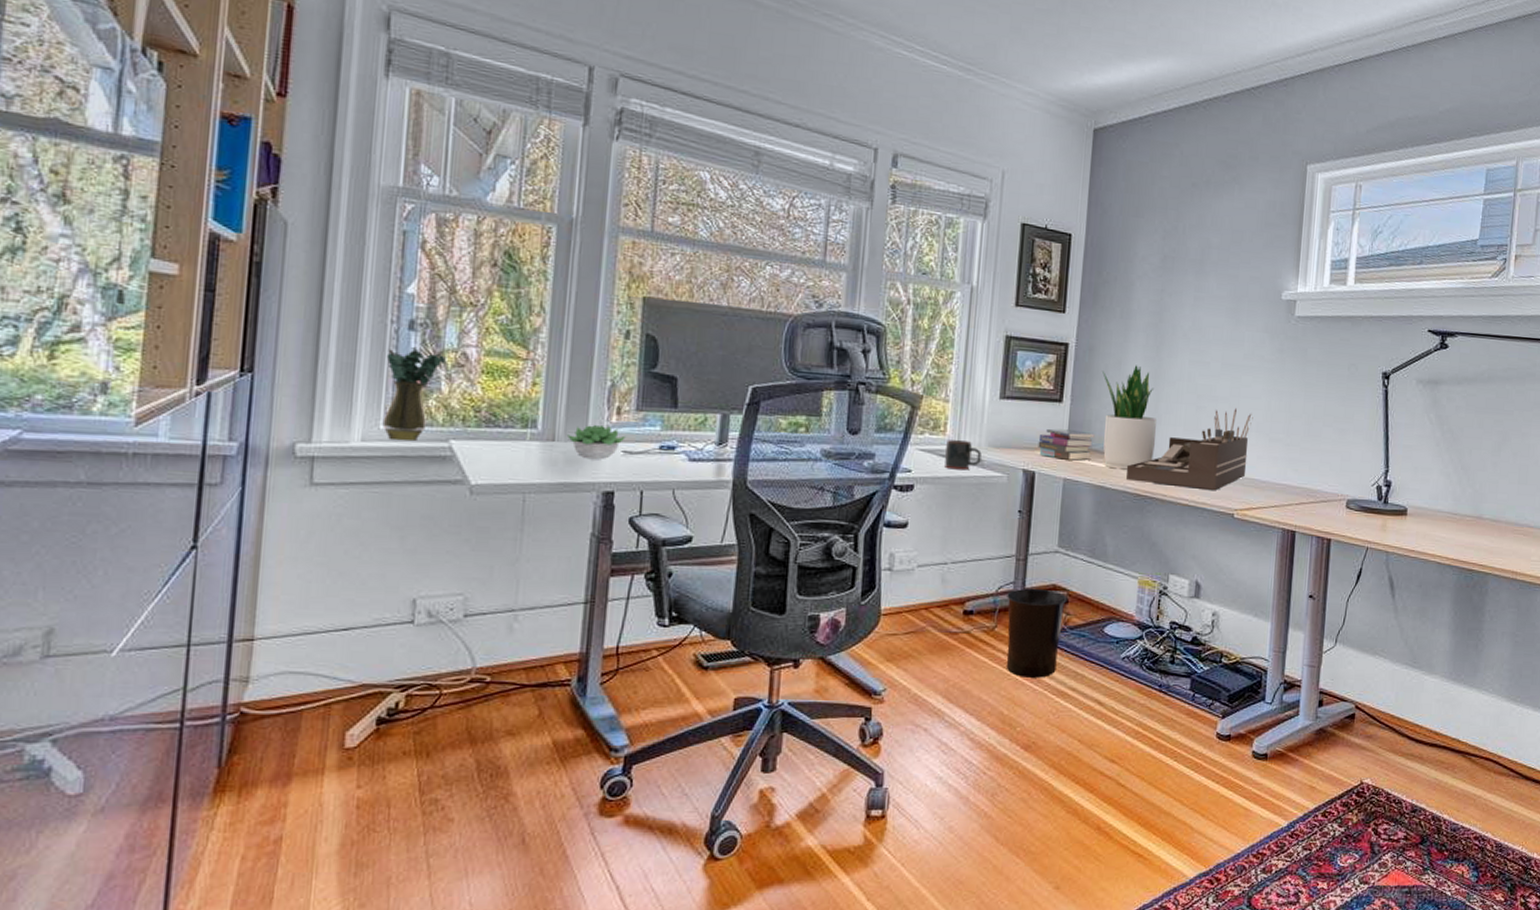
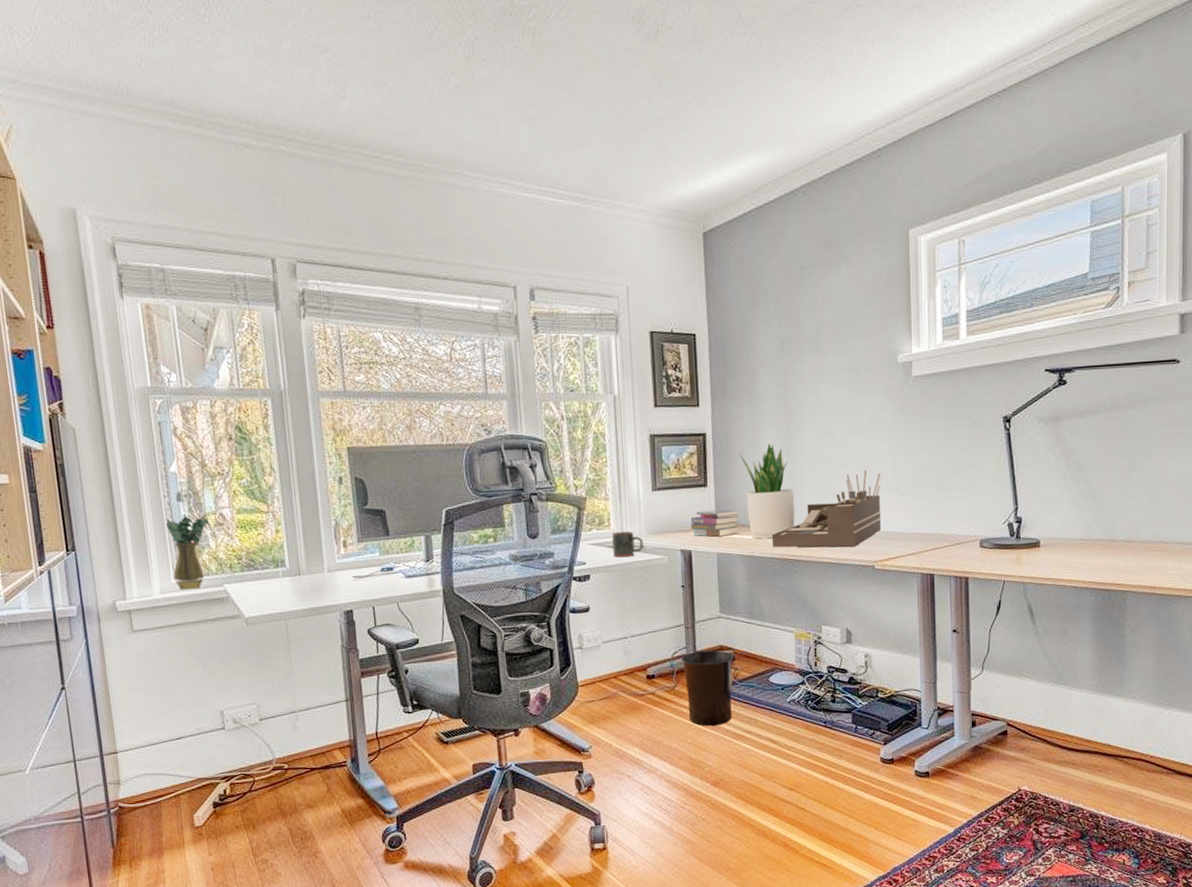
succulent plant: present [566,425,626,460] -> none [308,558,354,587]

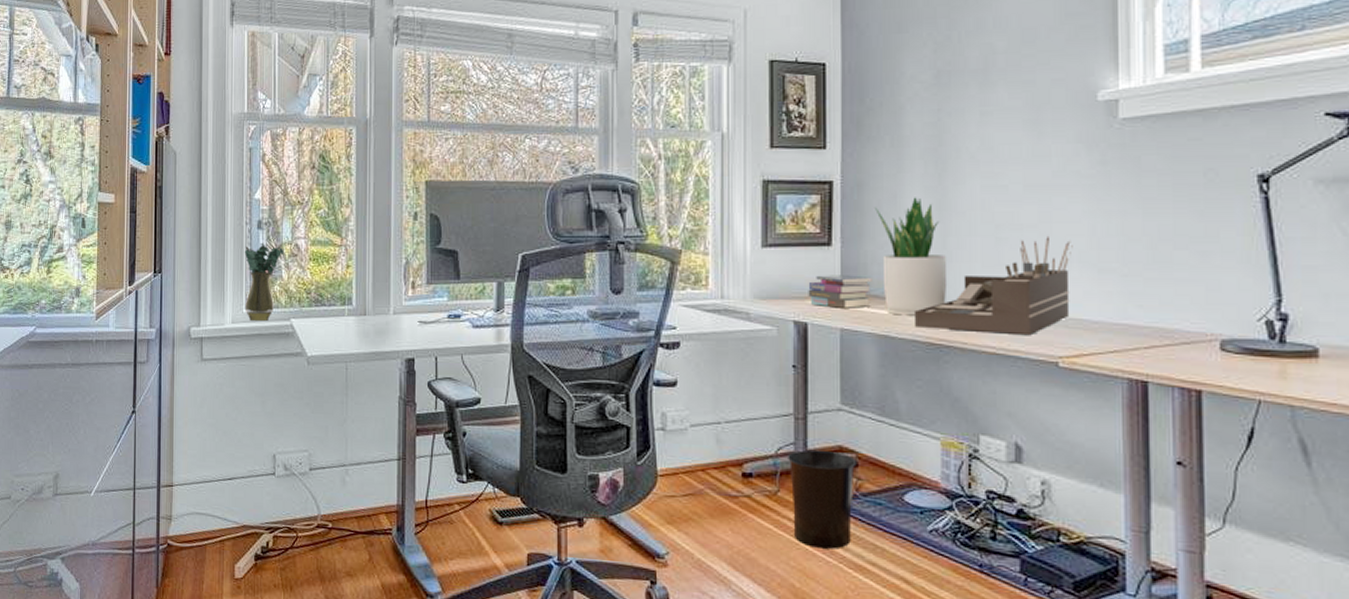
mug: present [611,531,643,558] -> none [708,294,747,325]

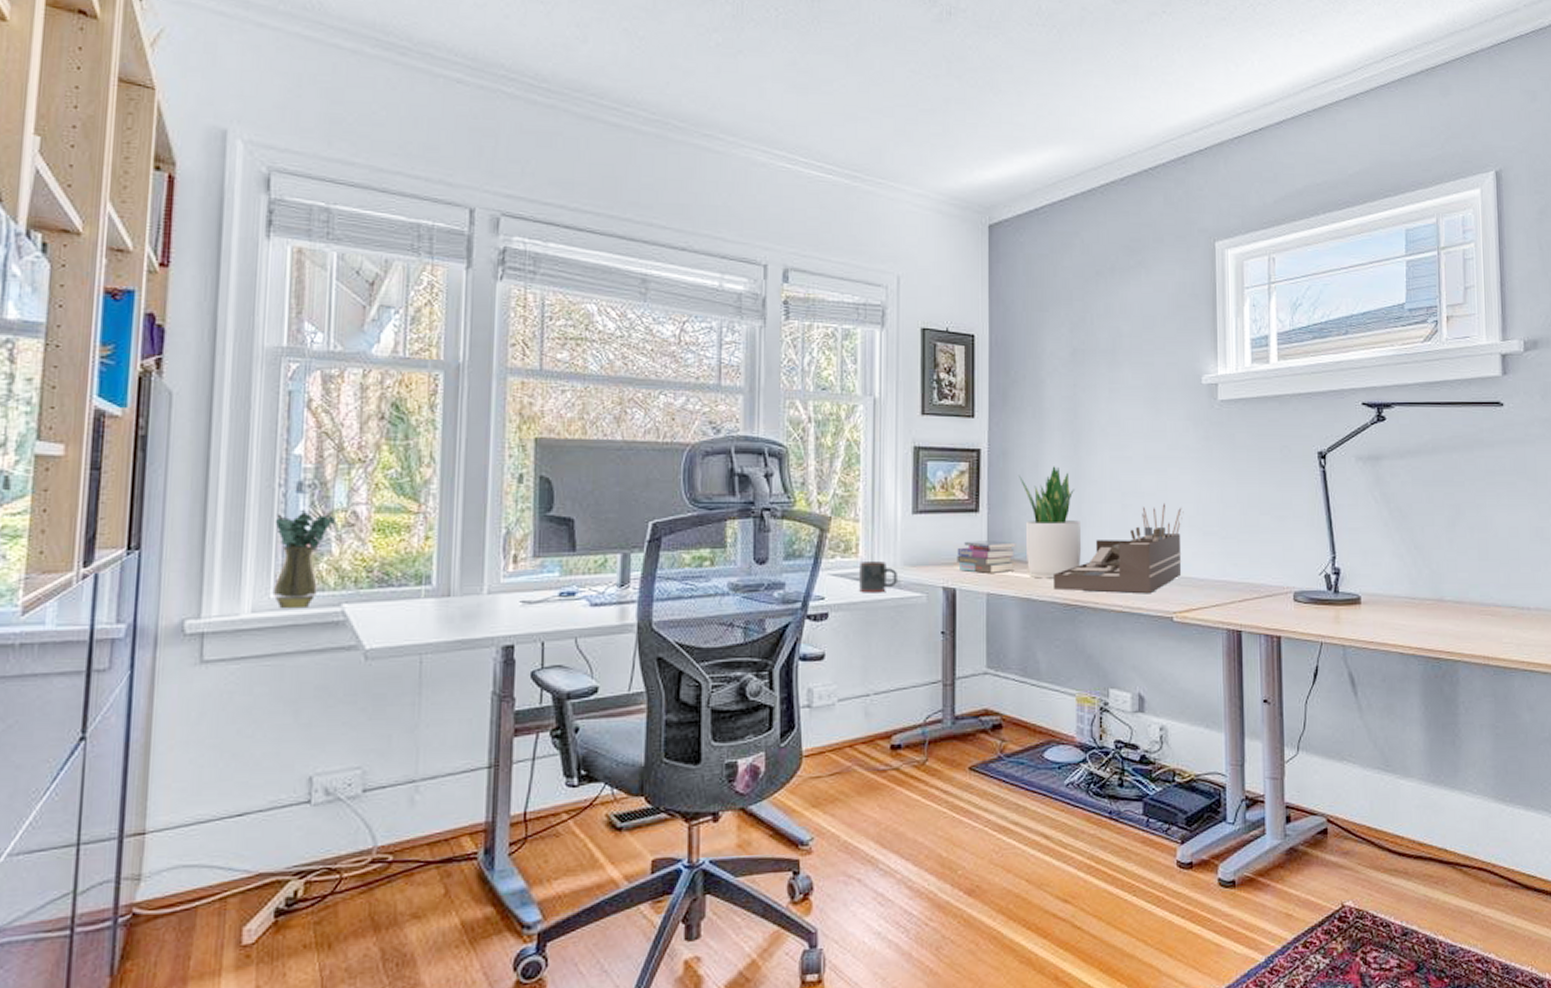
mug: none [708,294,747,325] -> present [858,562,897,593]
waste bin: present [788,449,857,549] -> none [936,715,1001,814]

